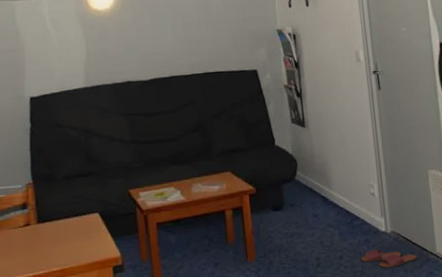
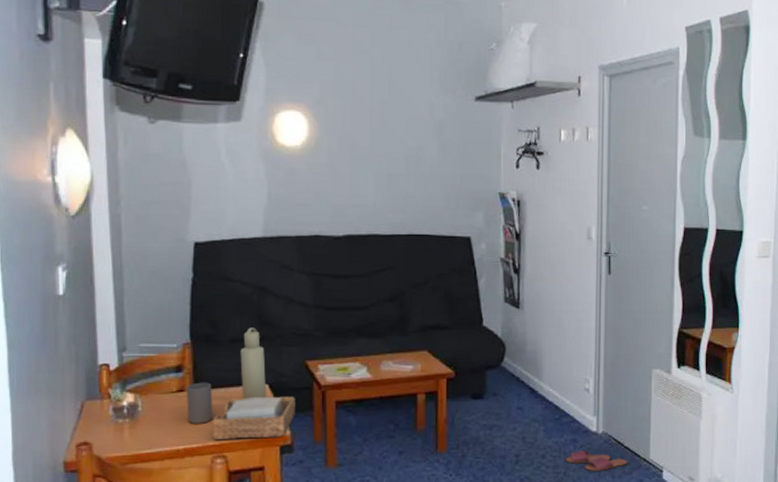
cup: none [31,216,55,254] -> present [186,382,213,425]
napkin holder: none [55,222,123,265] -> present [212,396,295,439]
bottle: none [73,165,98,228] -> present [240,327,267,399]

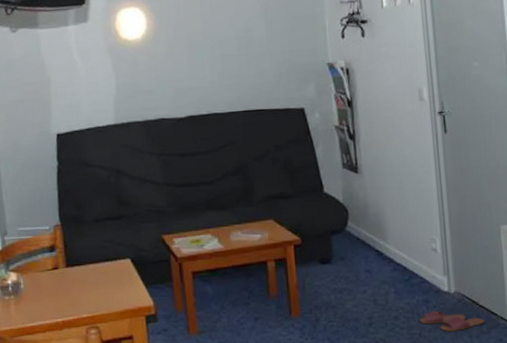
cup: present [186,382,213,425] -> none [59,259,85,299]
napkin holder: present [212,396,295,439] -> none [85,269,156,312]
bottle: present [240,327,267,399] -> none [103,207,130,274]

